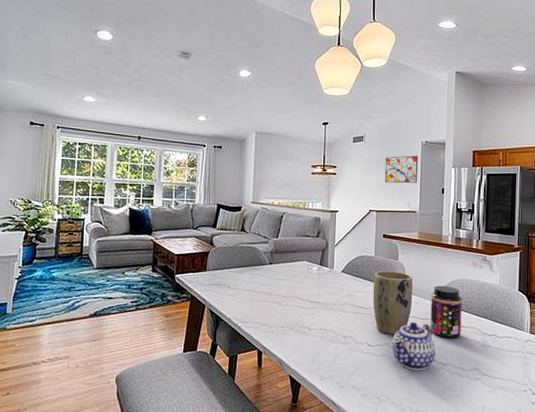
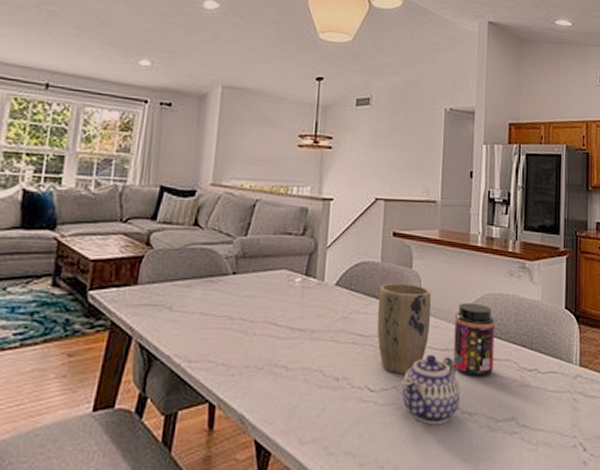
wall art: present [384,155,419,184] -> none [396,126,441,163]

